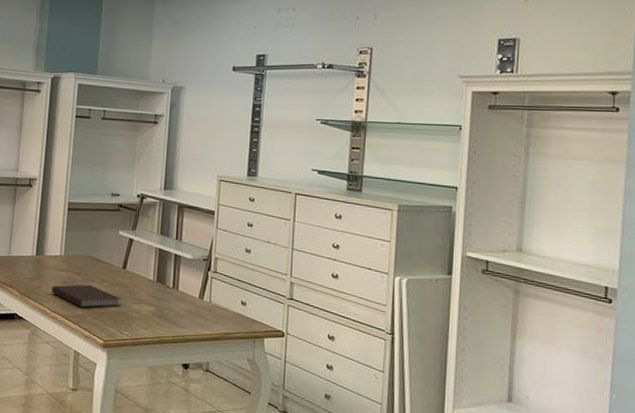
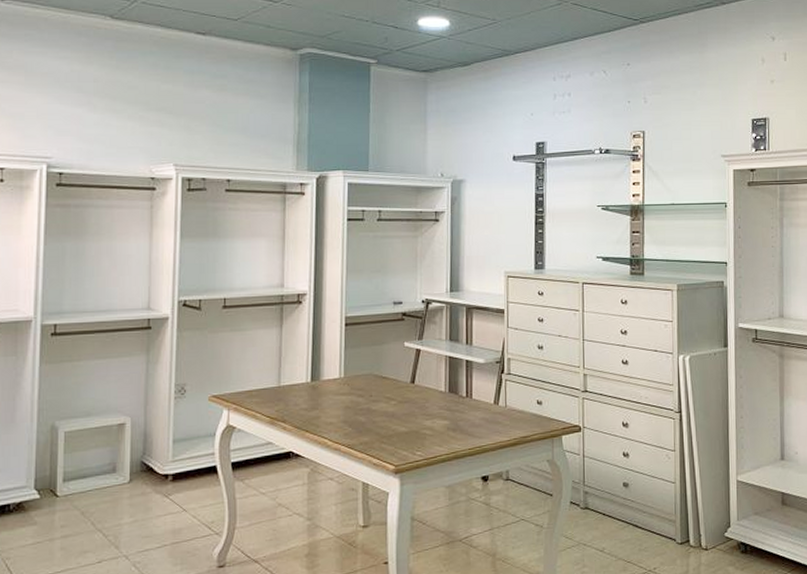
notebook: present [52,284,122,308] -> none [332,406,413,433]

